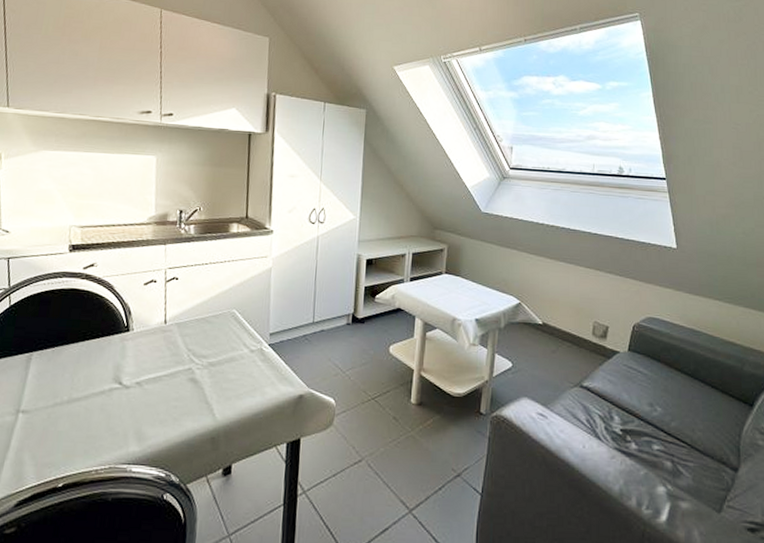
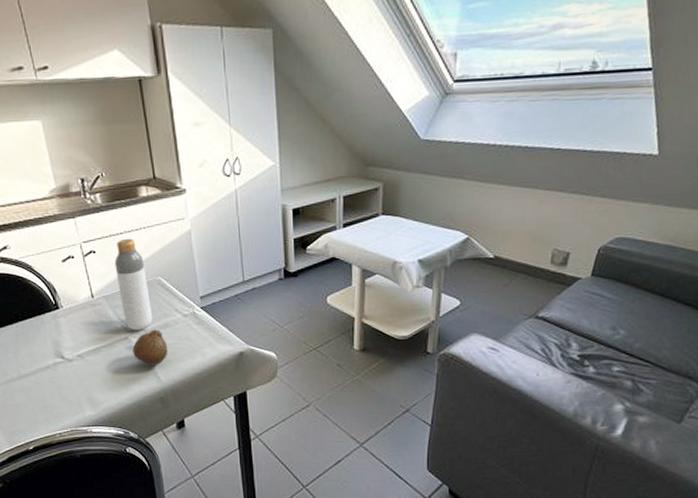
bottle: none [191,269,223,363] -> present [114,238,152,331]
fruit: none [193,362,230,402] -> present [132,329,168,366]

